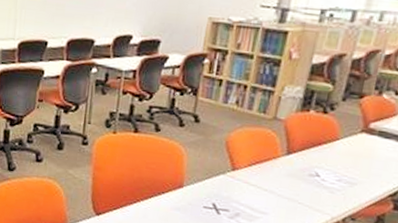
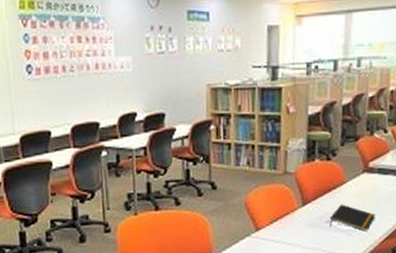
notepad: none [312,160,366,193] -> present [329,204,375,231]

